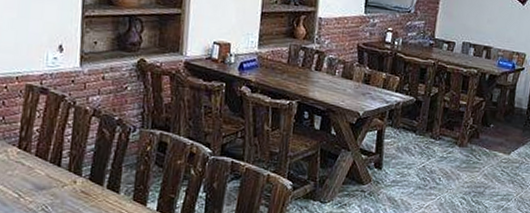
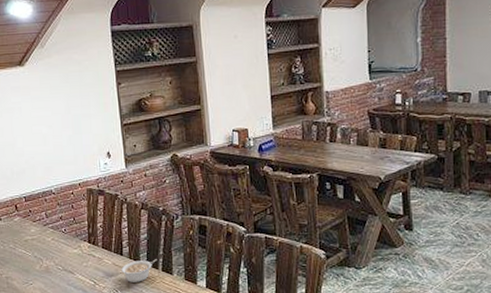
legume: none [56,174,103,199] -> present [121,259,157,282]

